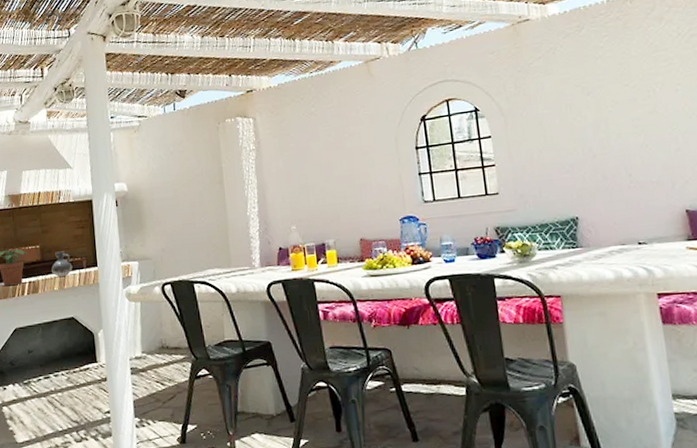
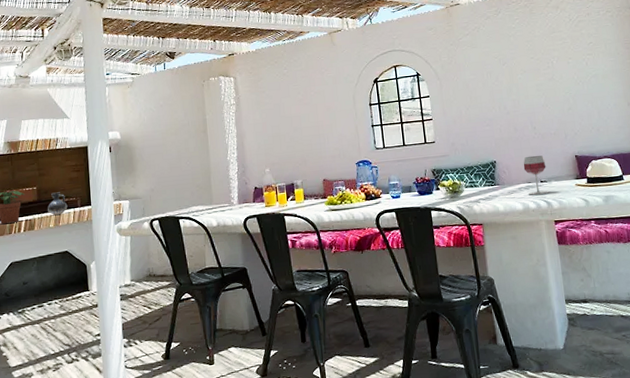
wineglass: none [614,209,649,261] -> present [523,155,548,196]

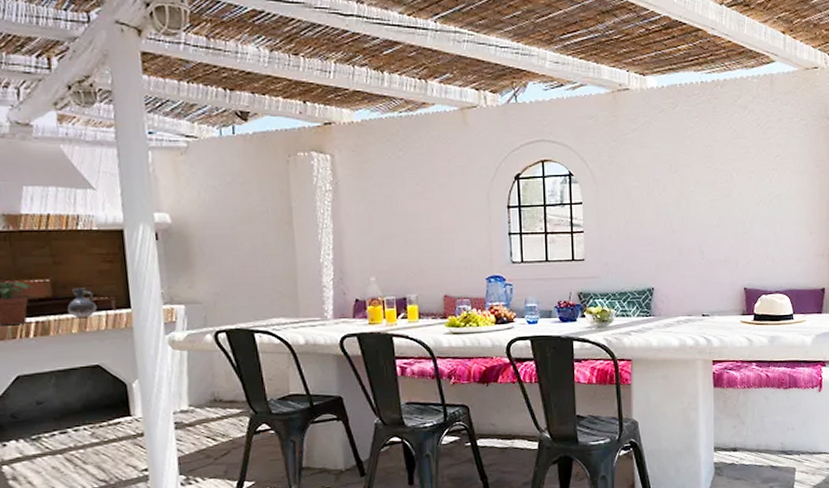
wineglass: present [523,155,548,196] -> none [685,284,710,331]

